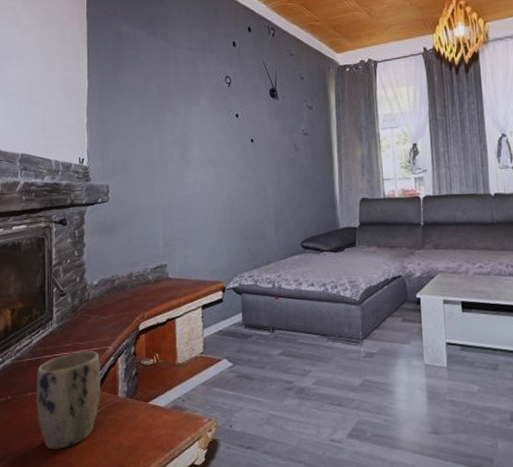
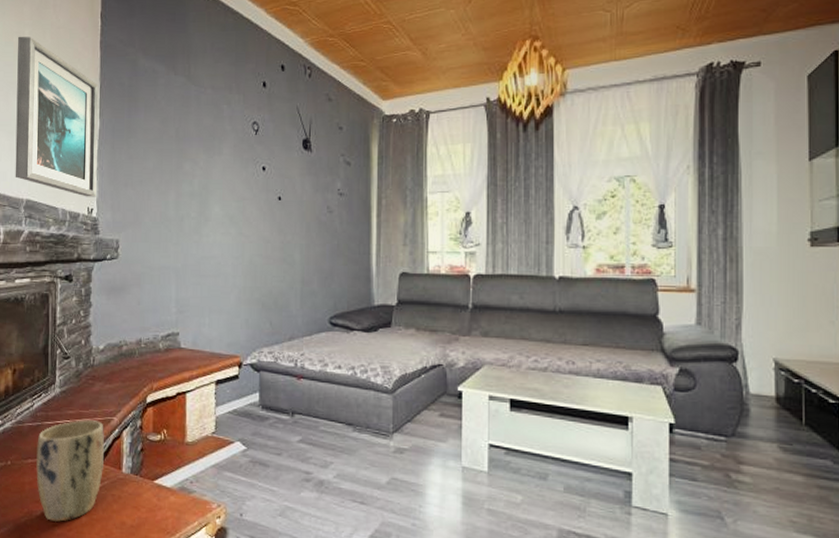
wall art: none [10,10,87,149] -> present [15,36,99,197]

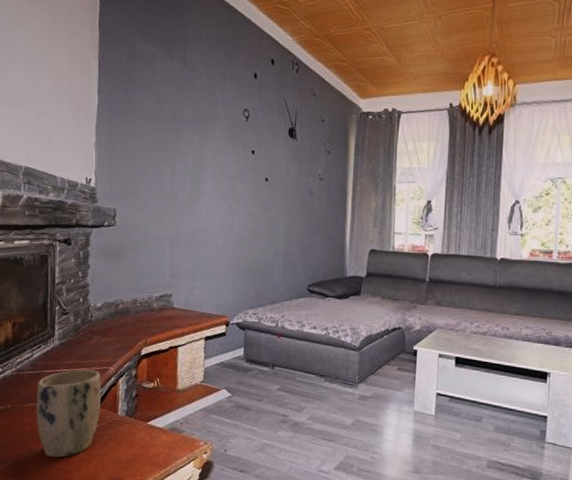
wall art: present [15,36,99,197] -> none [13,9,97,168]

